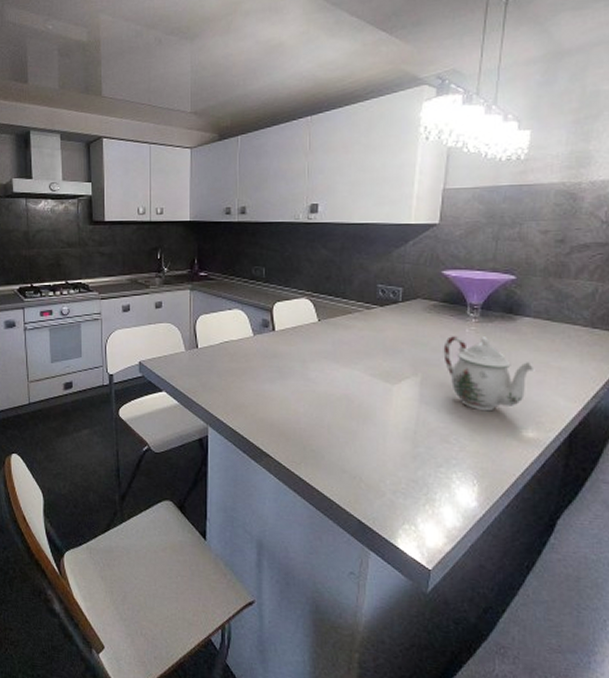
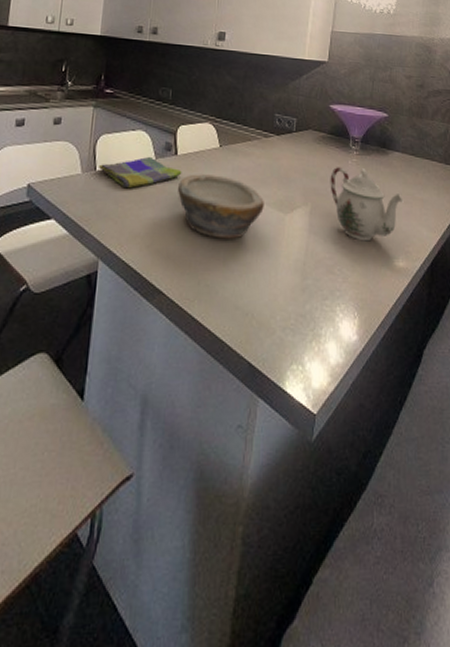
dish towel: none [199,333,281,364] -> present [98,156,182,189]
bowl: none [278,348,369,409] -> present [178,174,264,239]

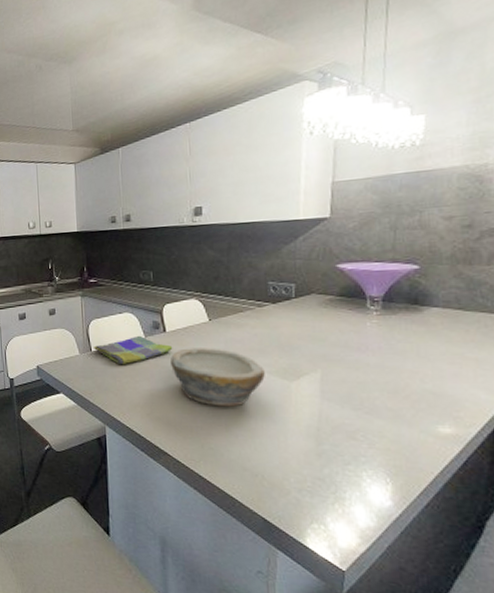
teapot: present [330,167,404,242] -> none [343,329,448,407]

